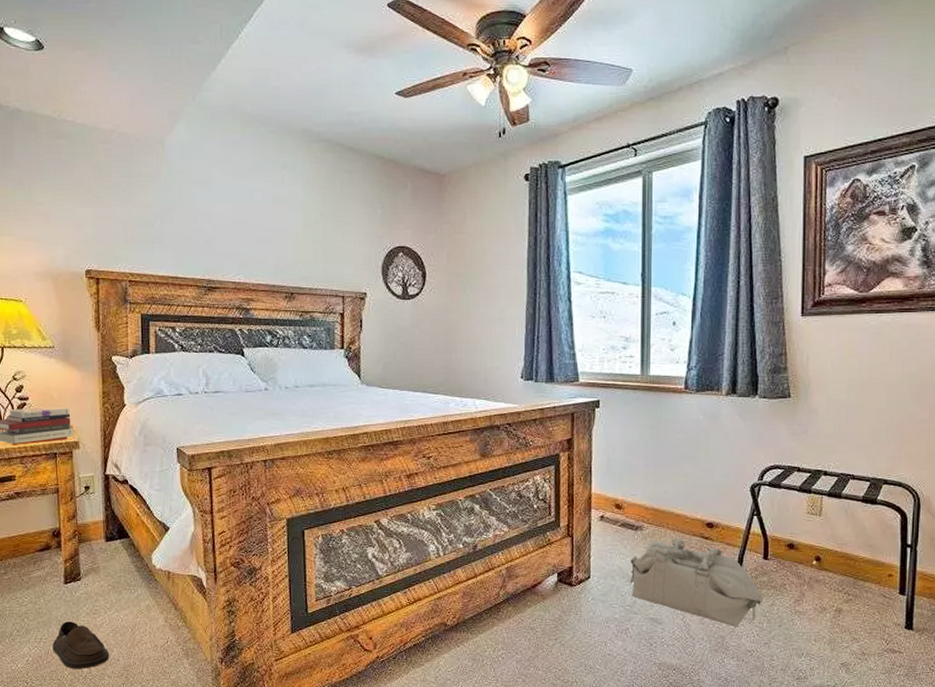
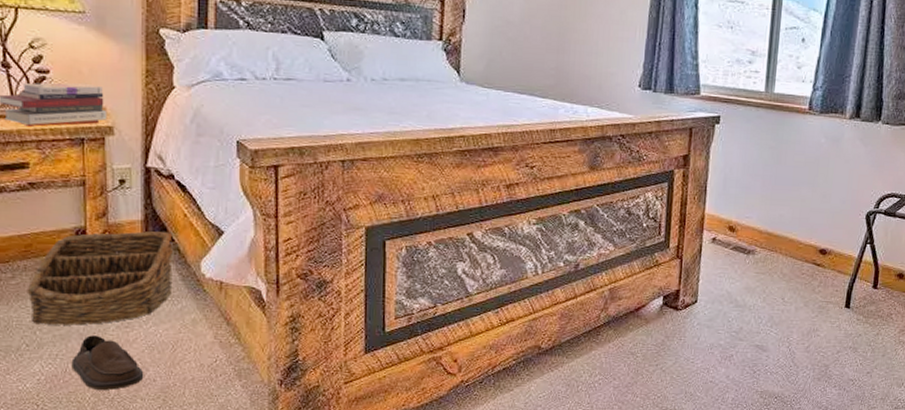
basket: none [16,530,130,613] -> present [27,231,173,326]
duffel bag: present [630,539,764,628] -> none [738,265,870,357]

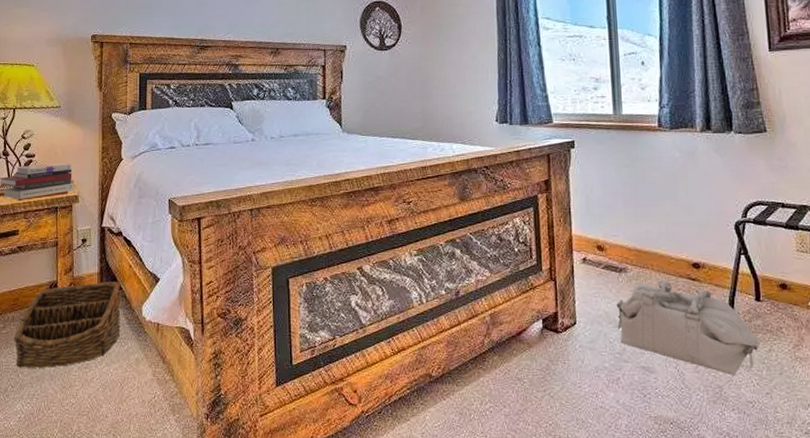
slipper: present [71,335,144,391] -> none [44,376,99,427]
duffel bag: none [738,265,870,357] -> present [616,281,760,376]

